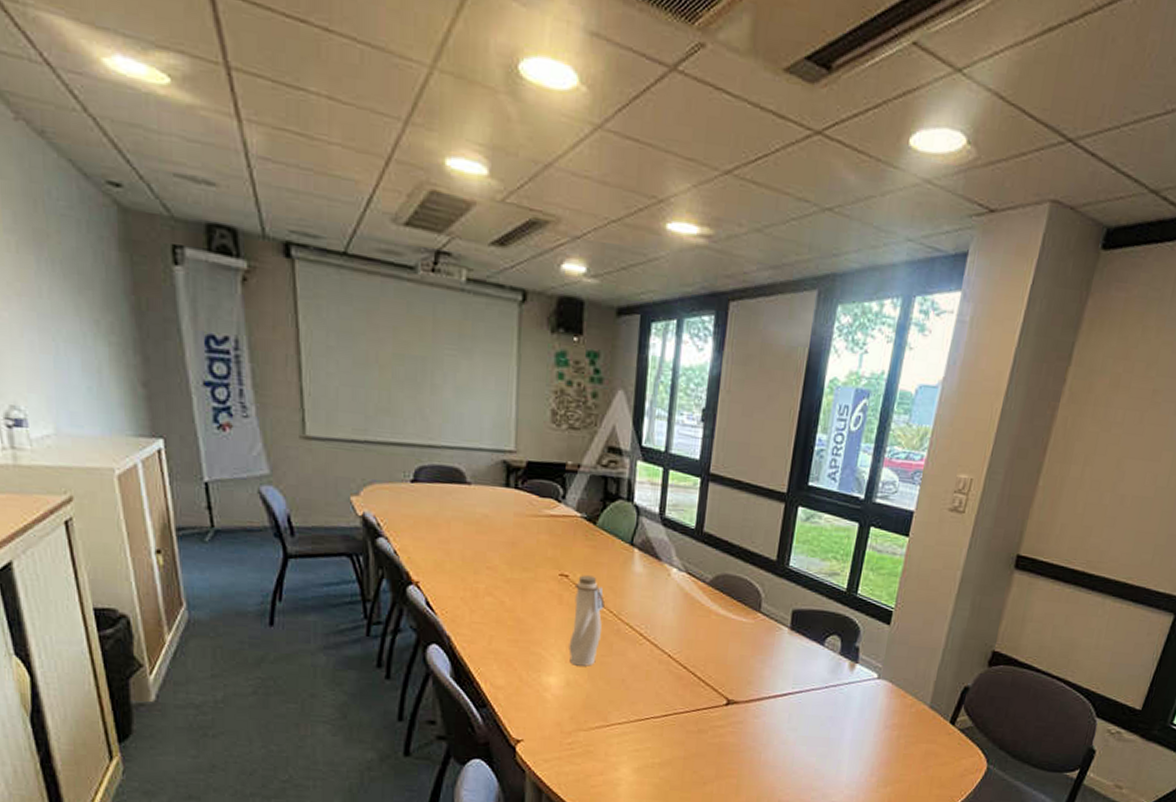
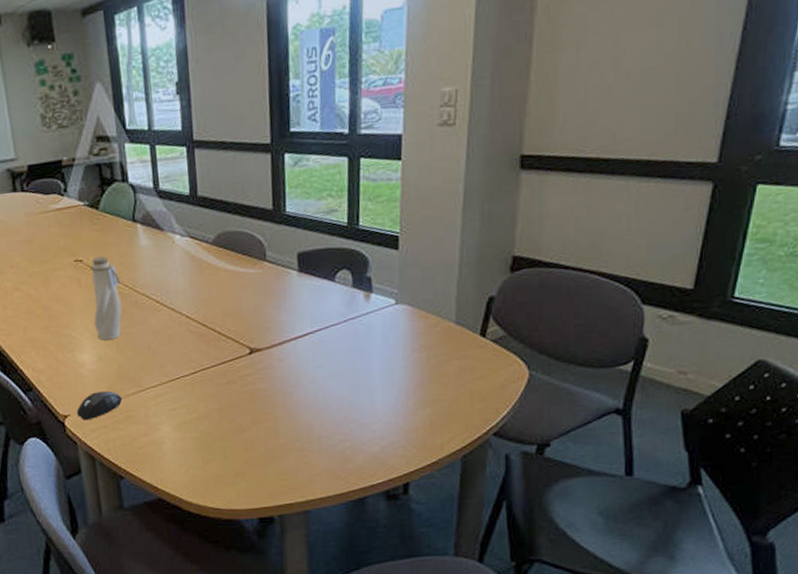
mouse: none [531,720,584,749] -> present [76,391,122,421]

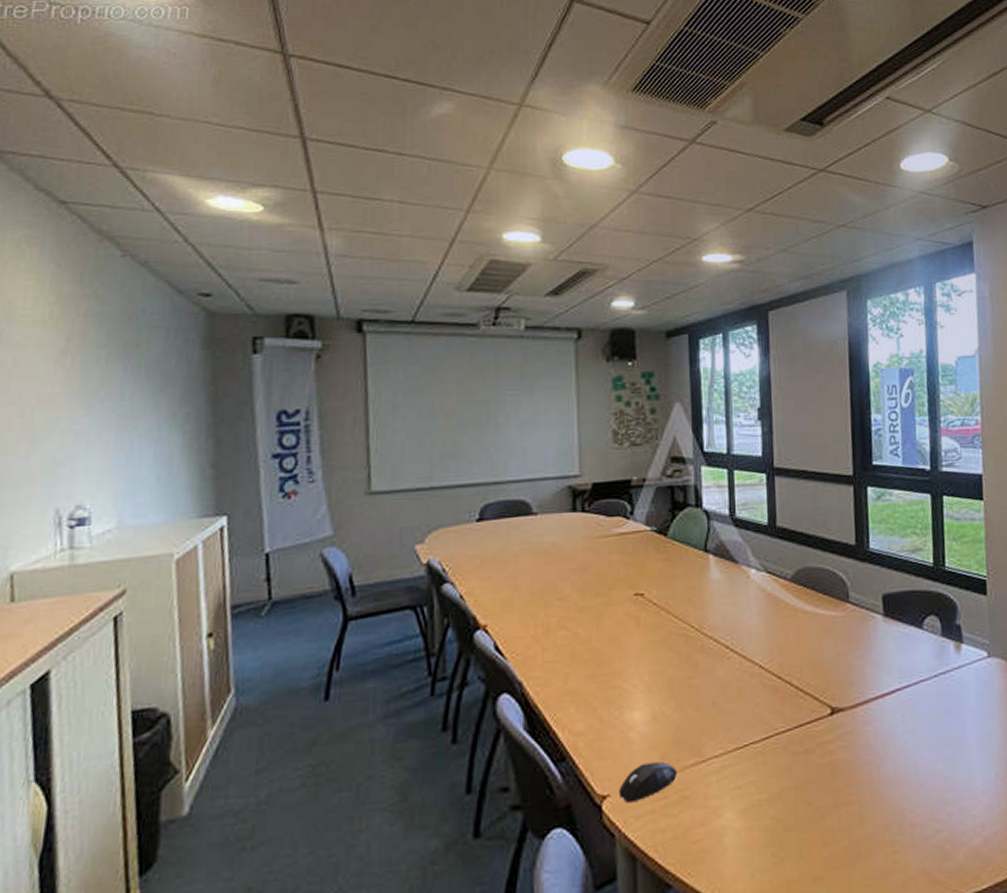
water bottle: present [89,256,122,340] -> none [651,590,685,694]

